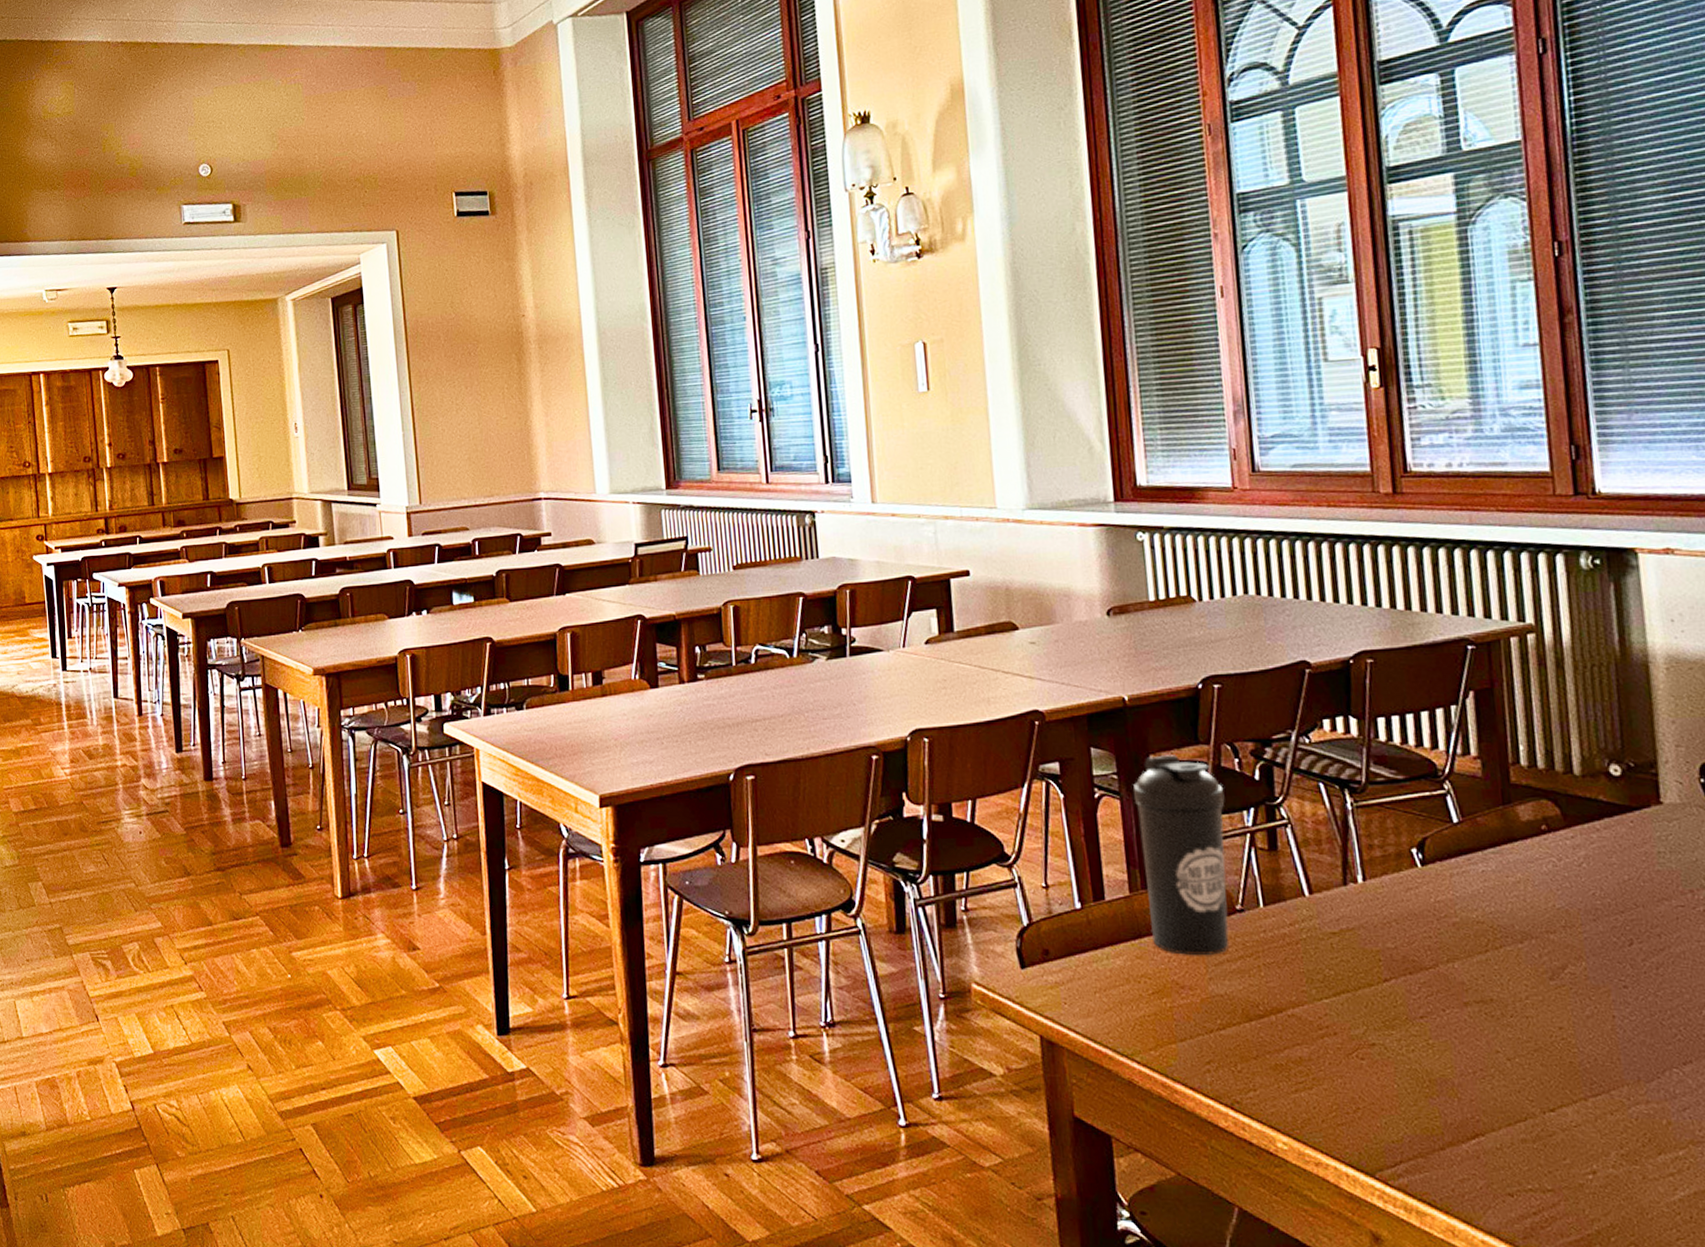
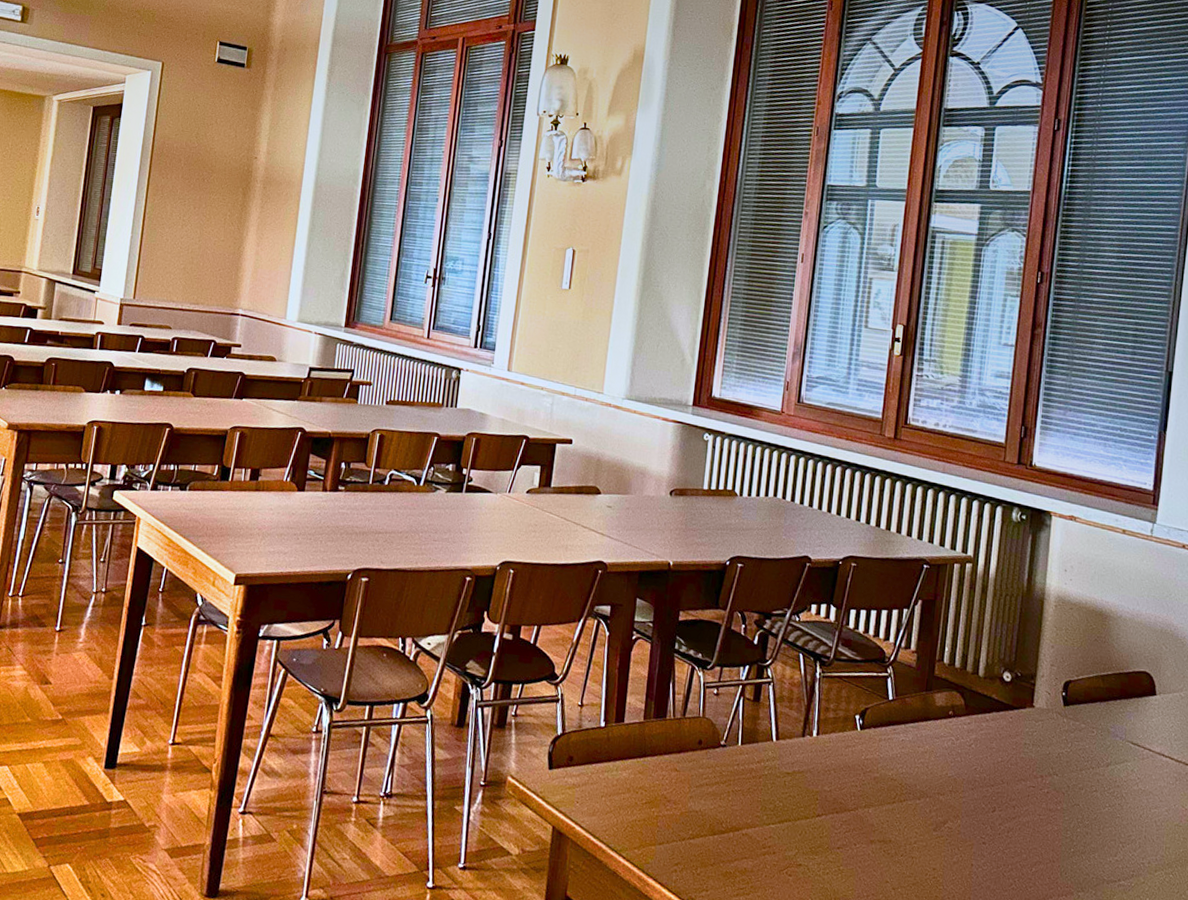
water bottle: present [1133,755,1229,955] -> none [653,613,730,778]

